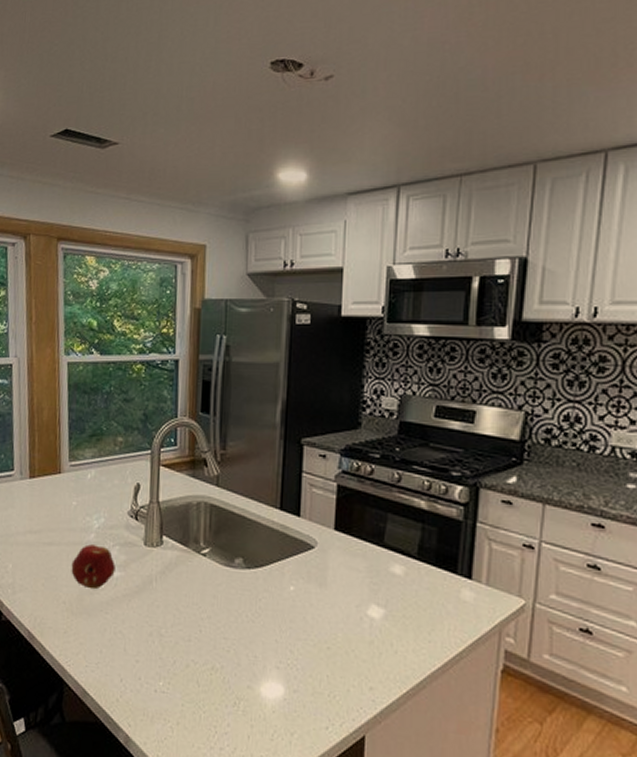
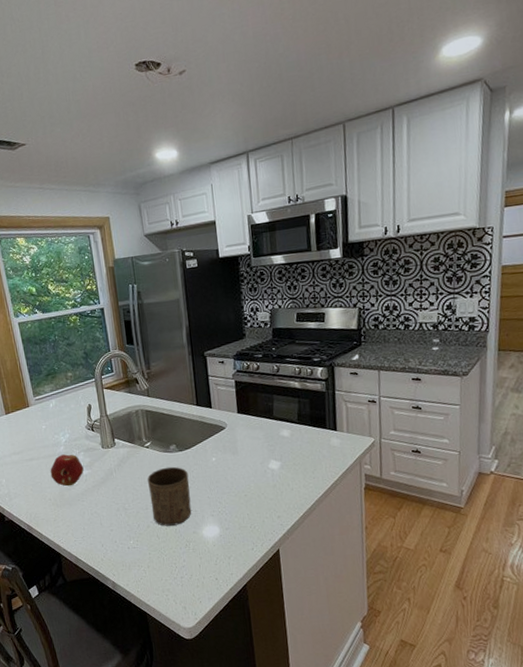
cup: none [196,587,254,672] -> present [147,466,192,526]

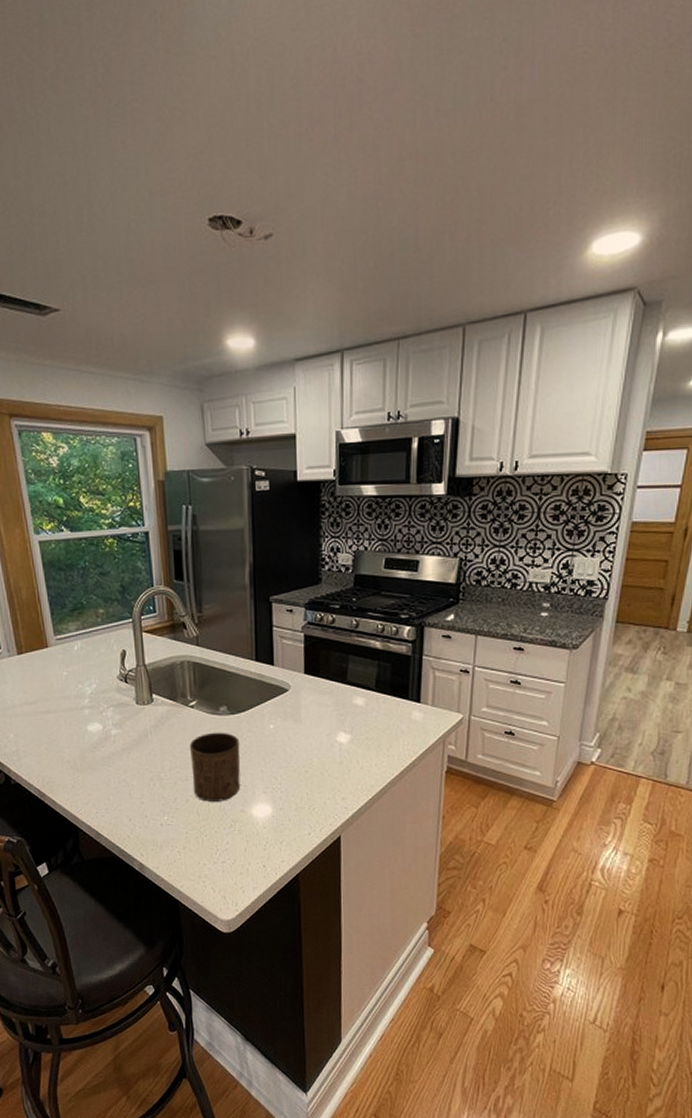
fruit: present [50,454,84,487] -> none [70,709,112,748]

